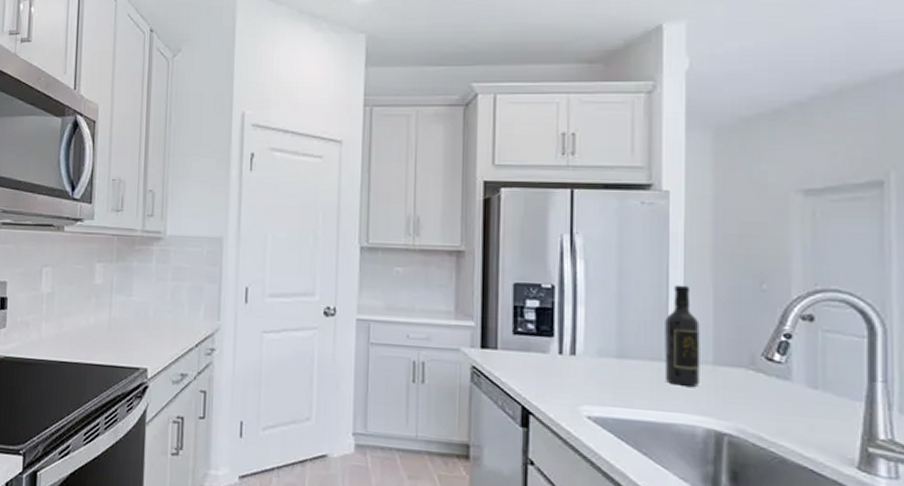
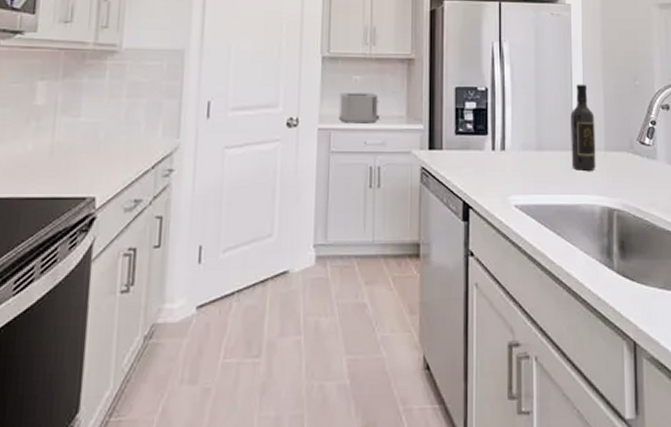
toaster: none [378,284,424,317] -> present [338,92,380,124]

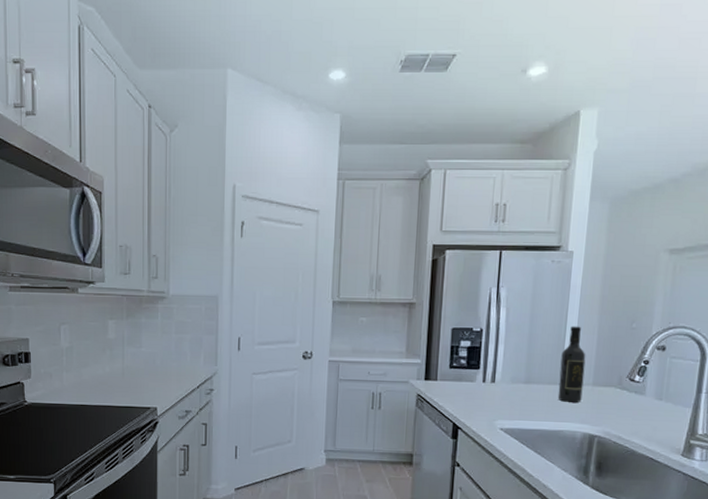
toaster: present [338,92,380,124] -> none [346,331,383,358]

